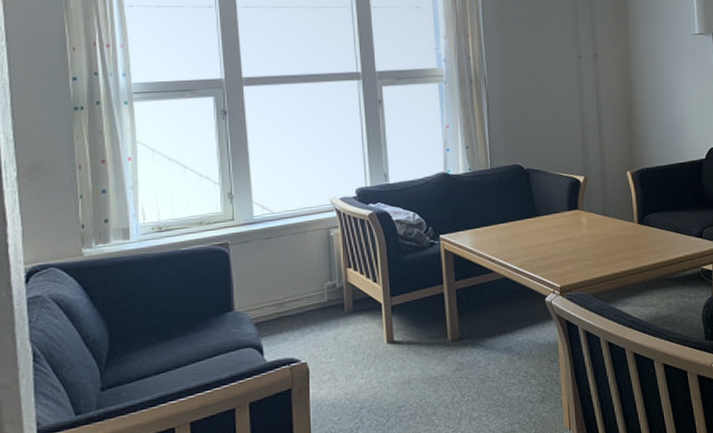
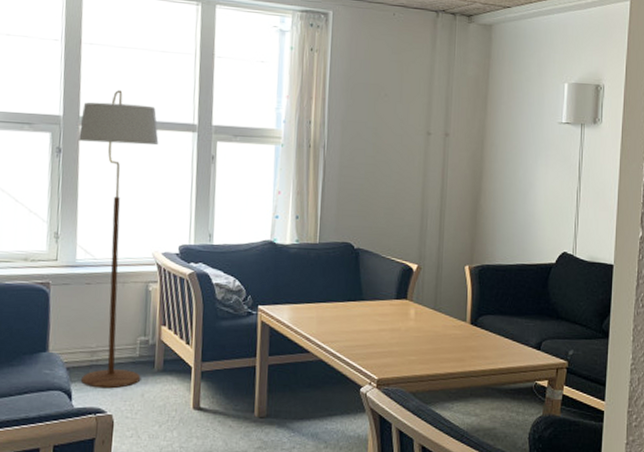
floor lamp: none [242,48,332,339] -> present [77,90,159,389]

